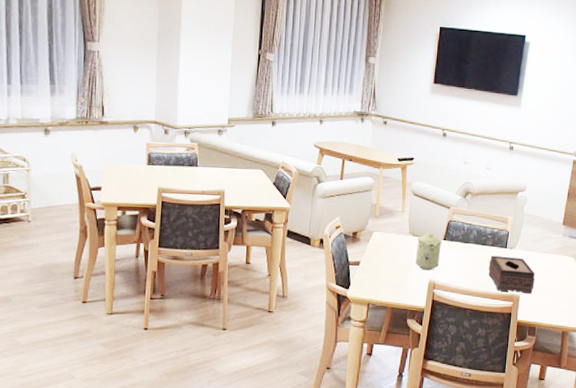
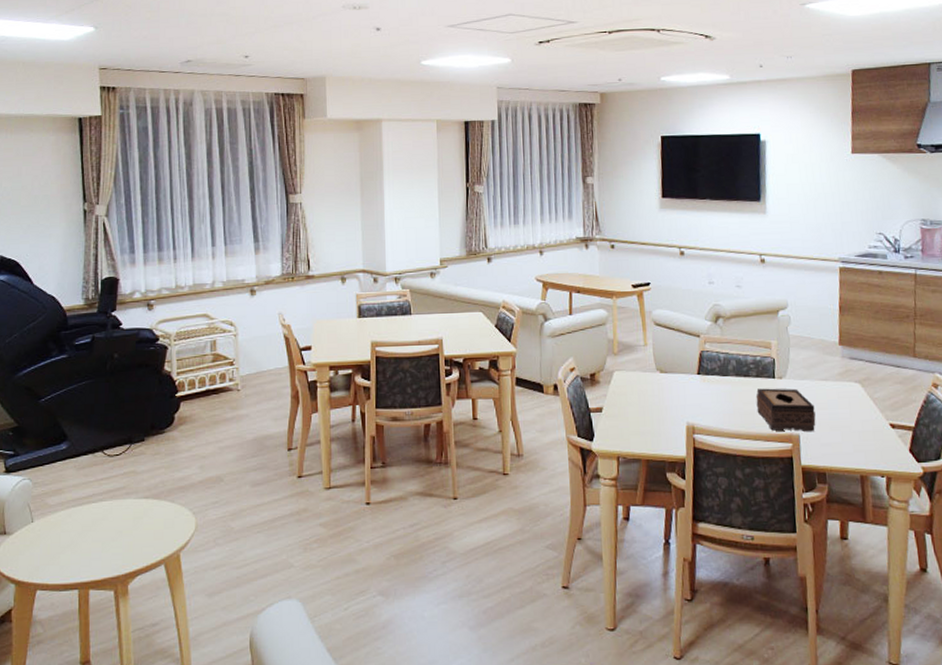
mug: present [415,233,443,271] -> none [666,367,696,412]

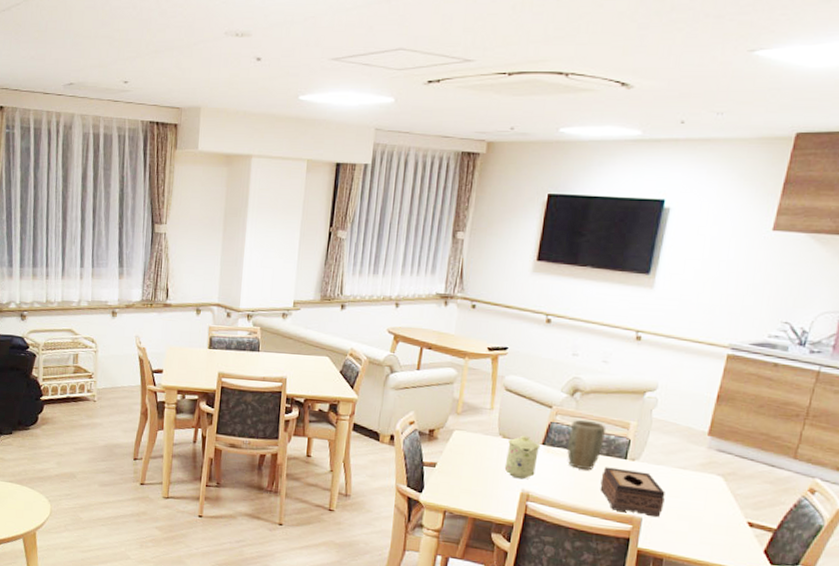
mug: none [666,367,696,412] -> present [504,435,541,480]
plant pot: none [719,344,752,394] -> present [566,419,607,470]

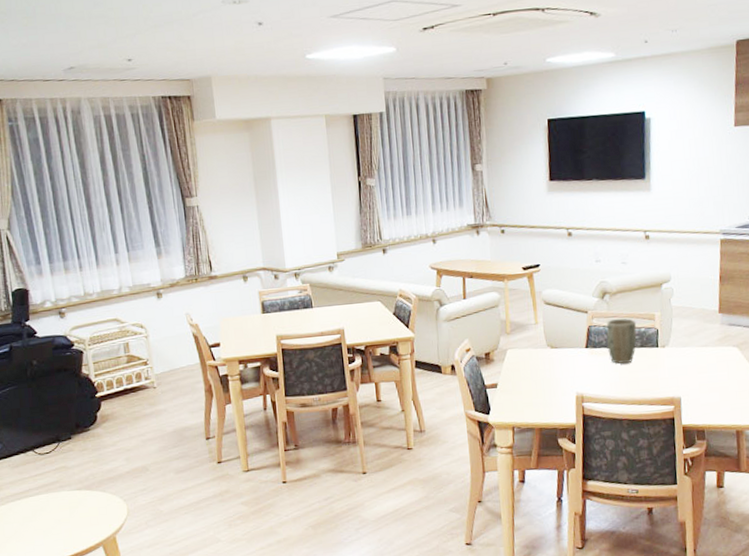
mug: present [504,435,541,480] -> none [556,342,585,384]
tissue box: present [600,467,665,518] -> none [640,356,696,395]

